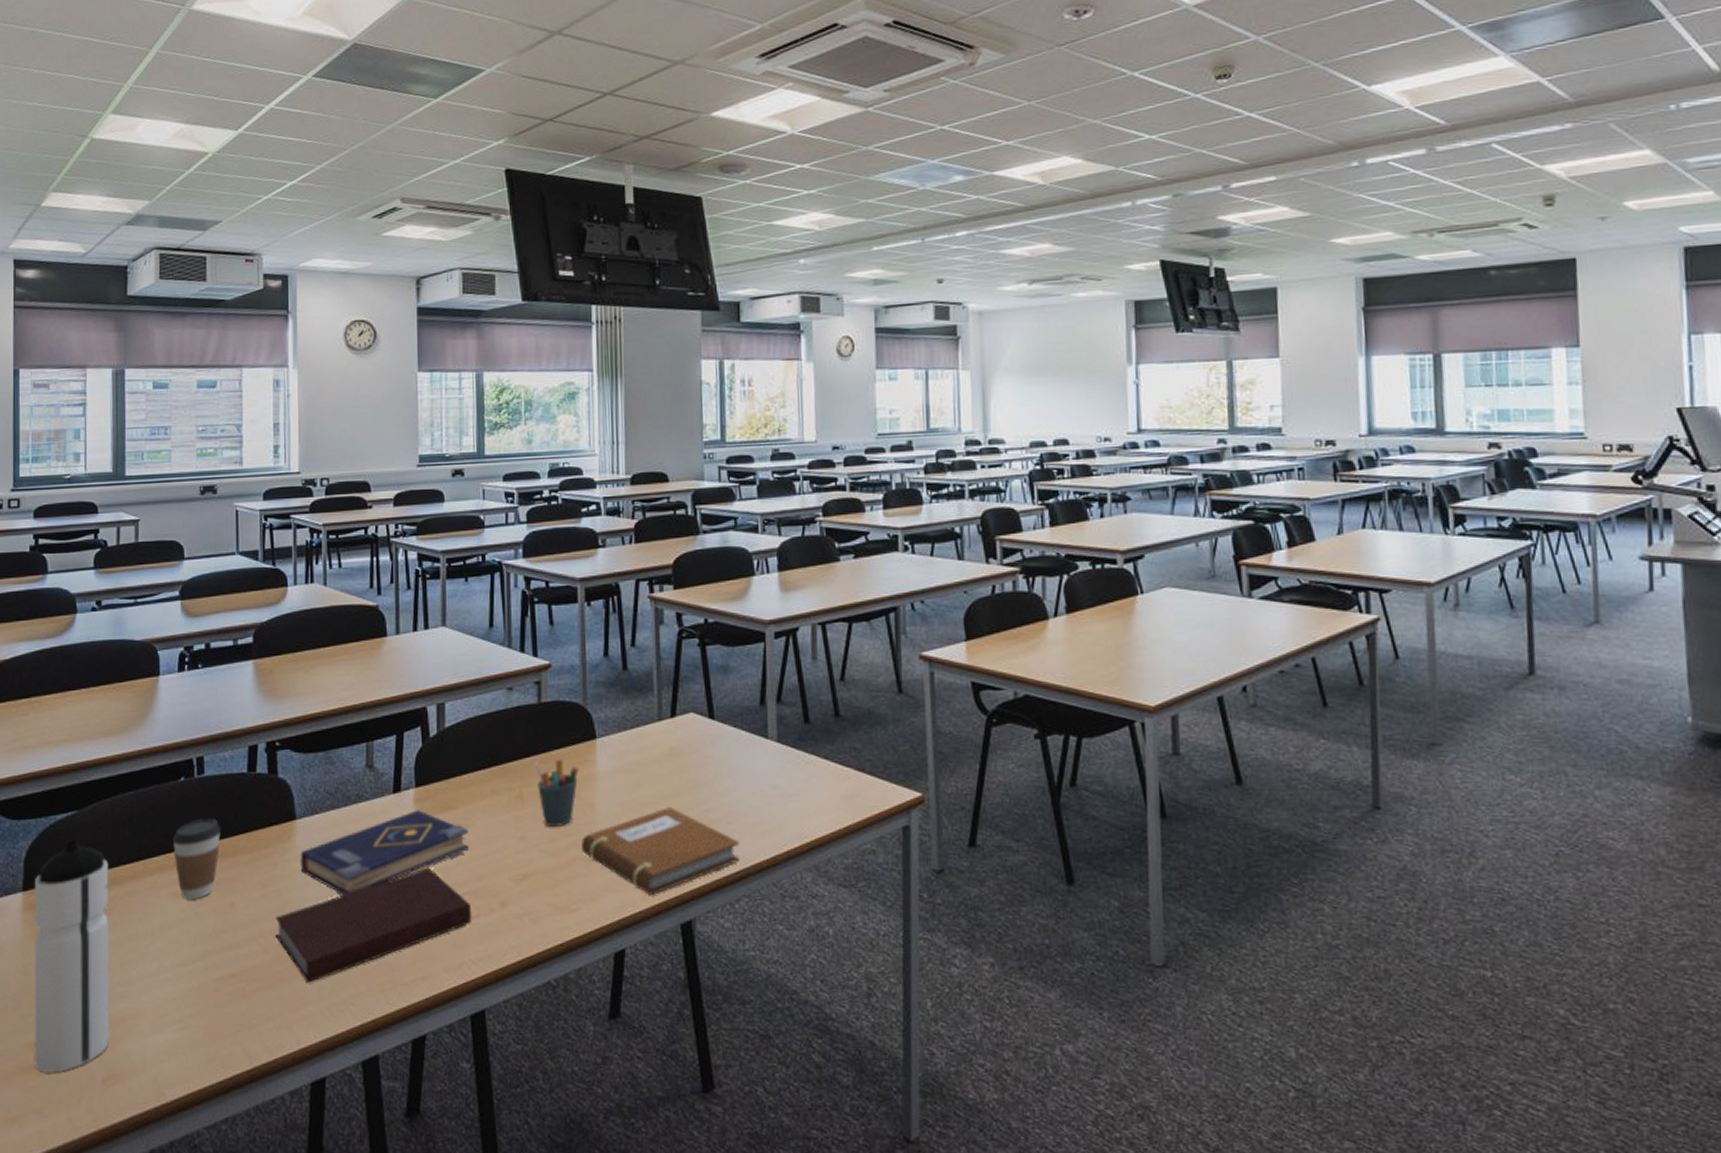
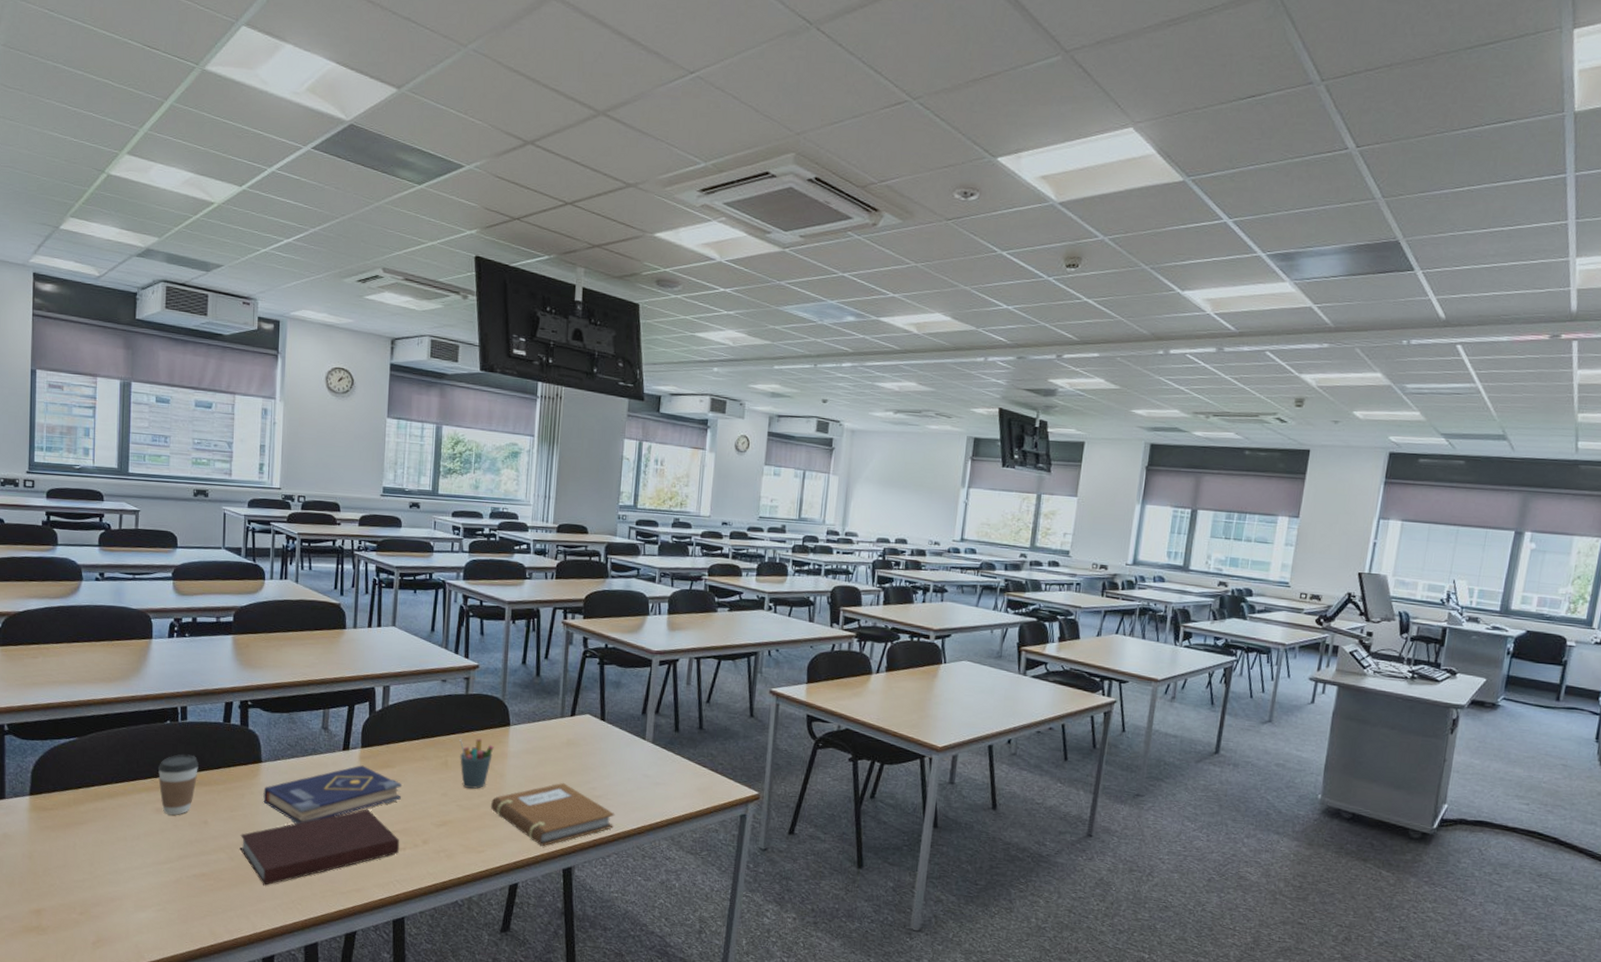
water bottle: present [34,840,110,1073] -> none [36,760,104,934]

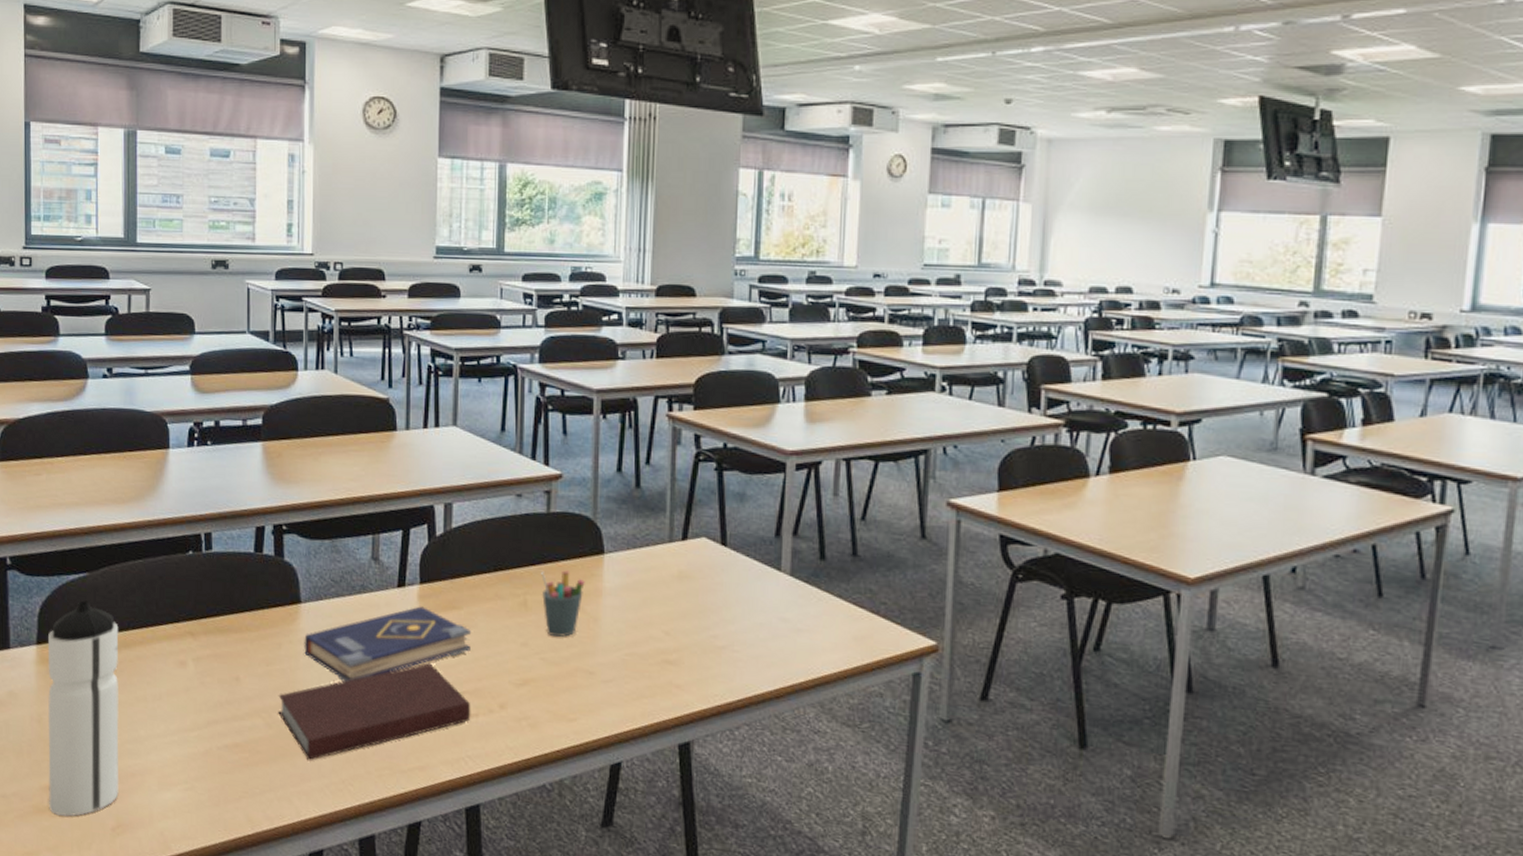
water bottle: none [36,760,104,934] -> present [47,600,120,817]
coffee cup: present [157,754,200,816] -> none [180,592,228,670]
notebook: present [491,782,615,846] -> none [584,628,744,714]

